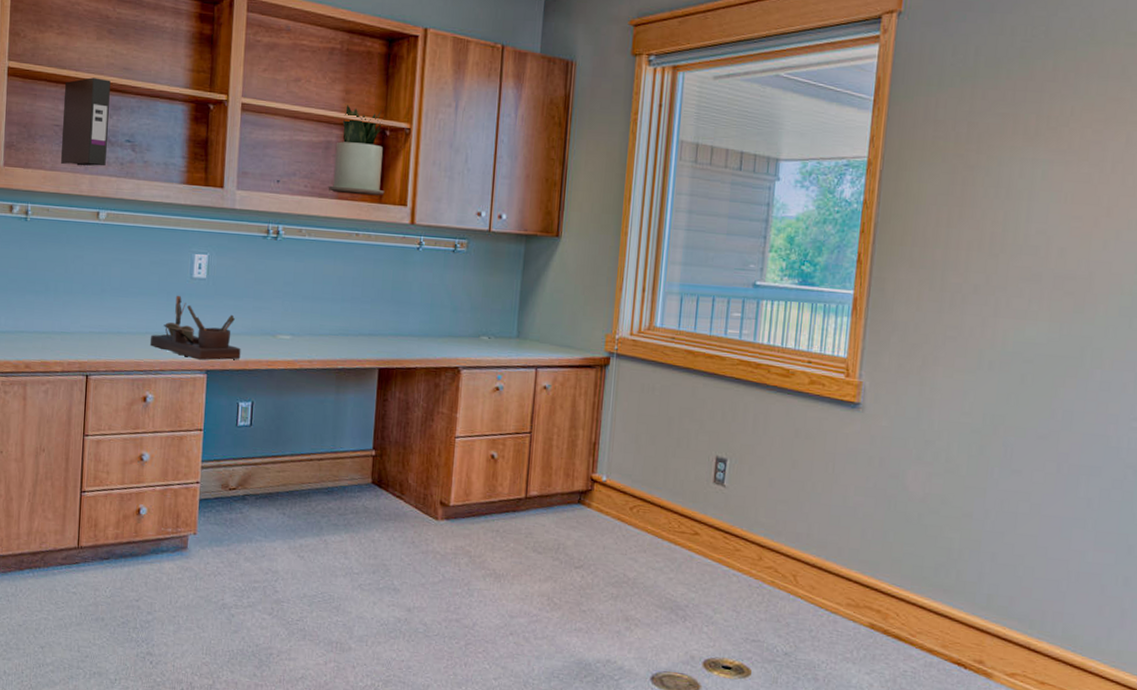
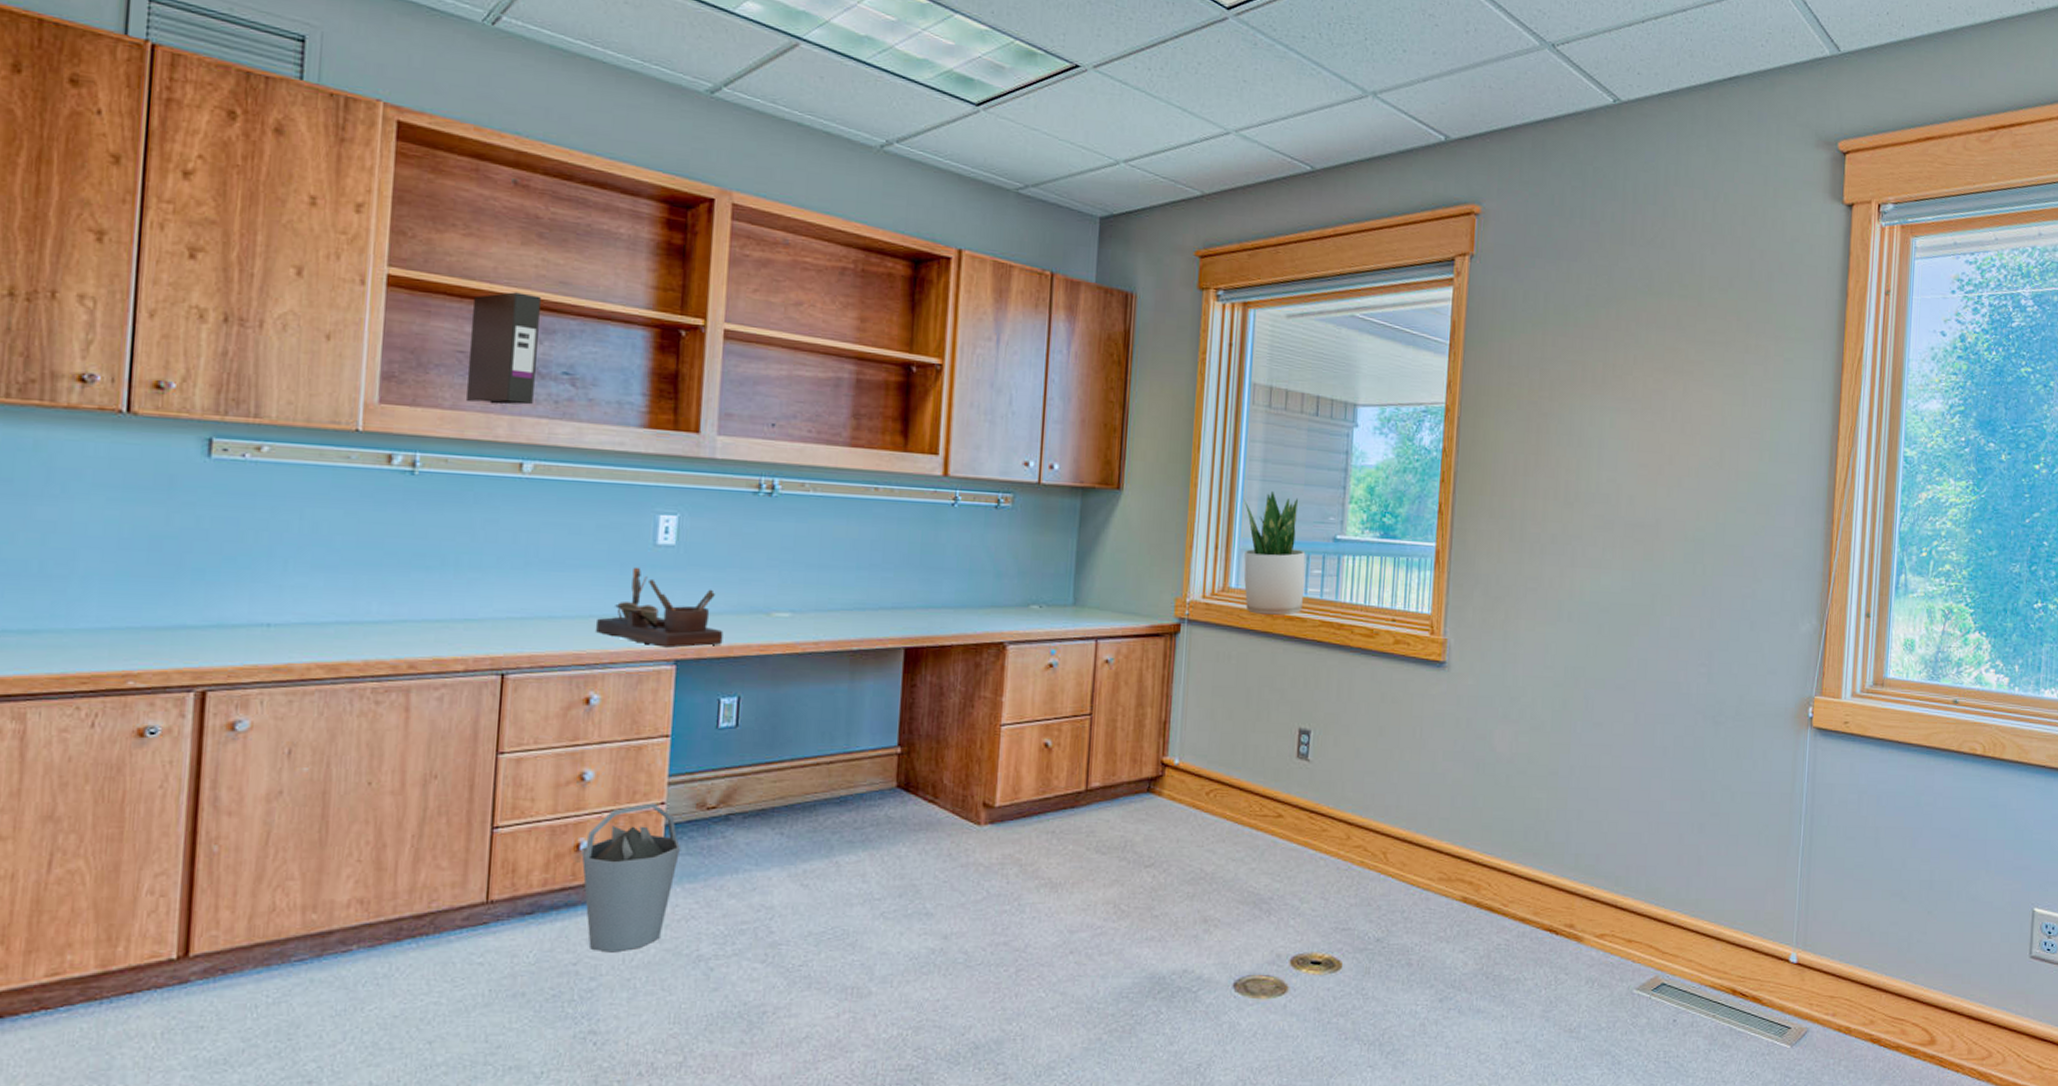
trash bin: none [141,481,210,595] -> present [581,803,680,953]
planter: present [328,105,385,196] -> none [838,335,911,444]
planter: none [668,239,726,354] -> present [1244,490,1306,615]

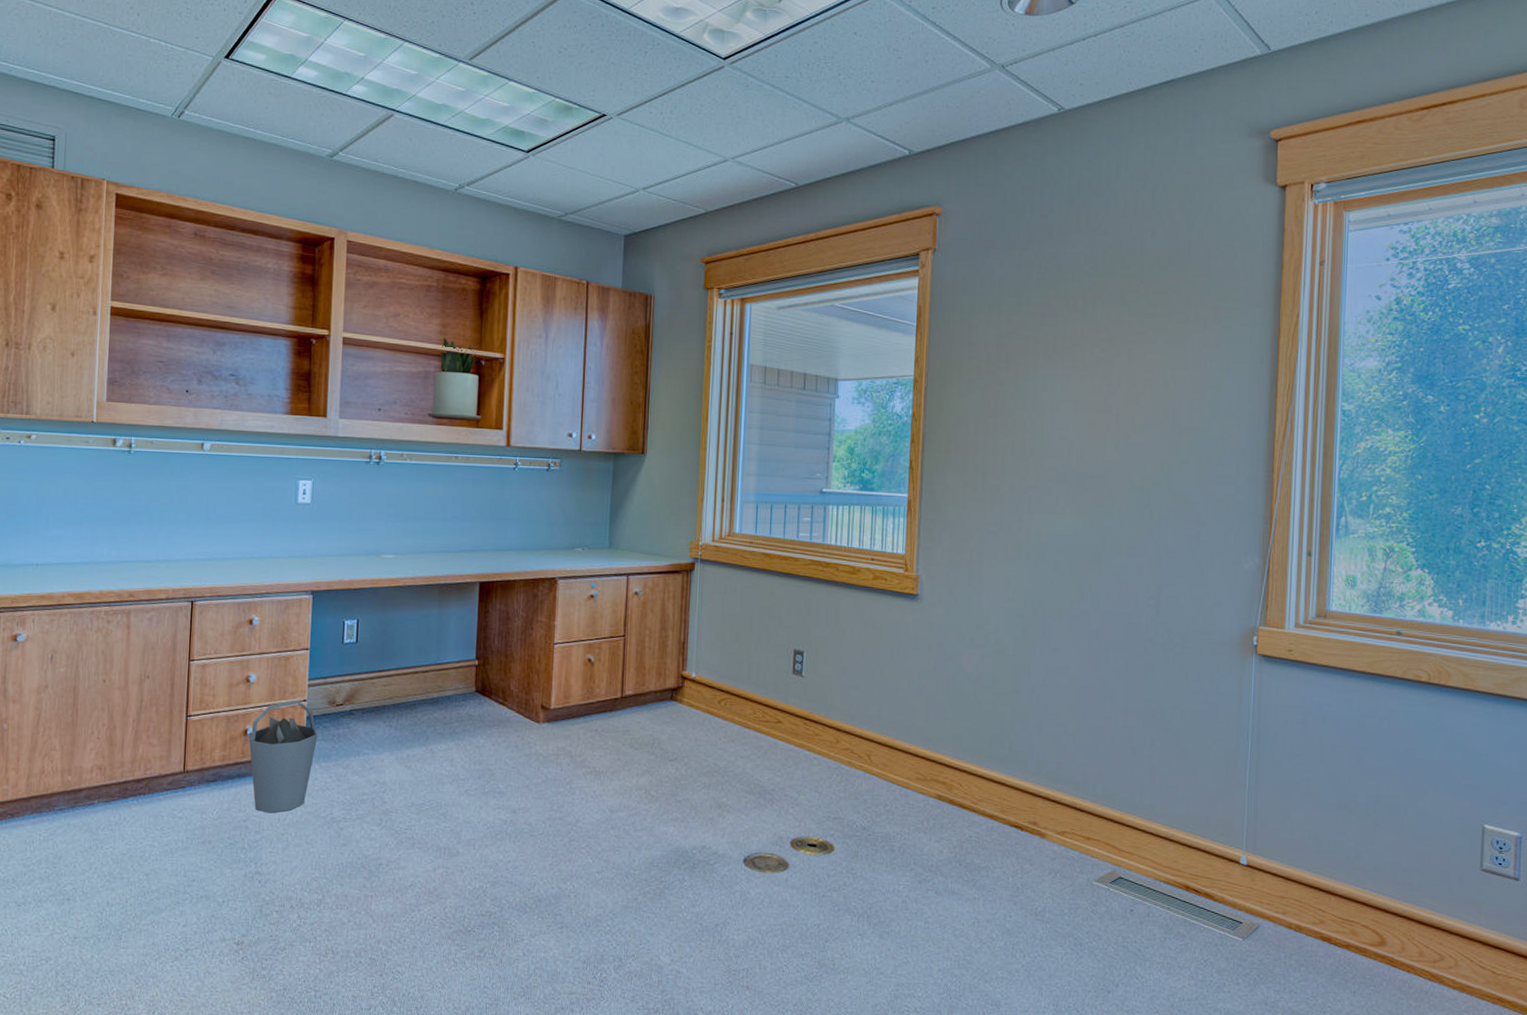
binder: present [465,292,541,405] -> none [164,315,214,400]
desk organizer: present [595,567,724,649] -> none [255,520,346,583]
planter: none [838,335,911,444] -> present [427,338,481,421]
planter: present [1244,490,1306,615] -> none [744,452,797,556]

